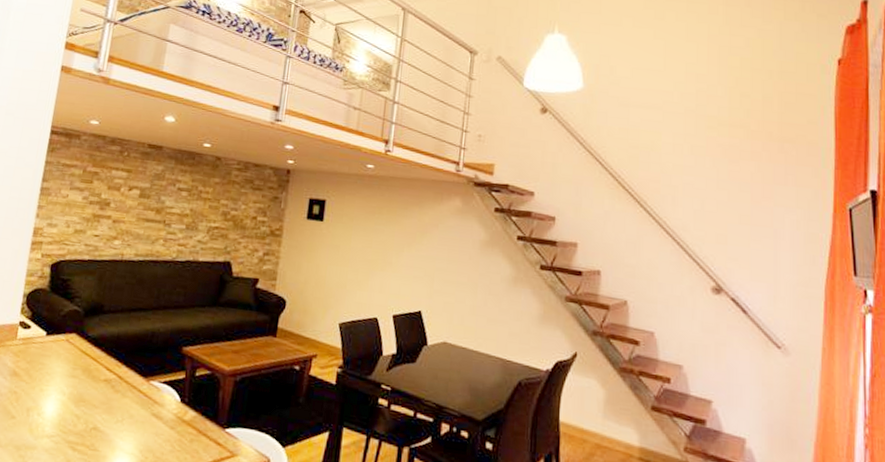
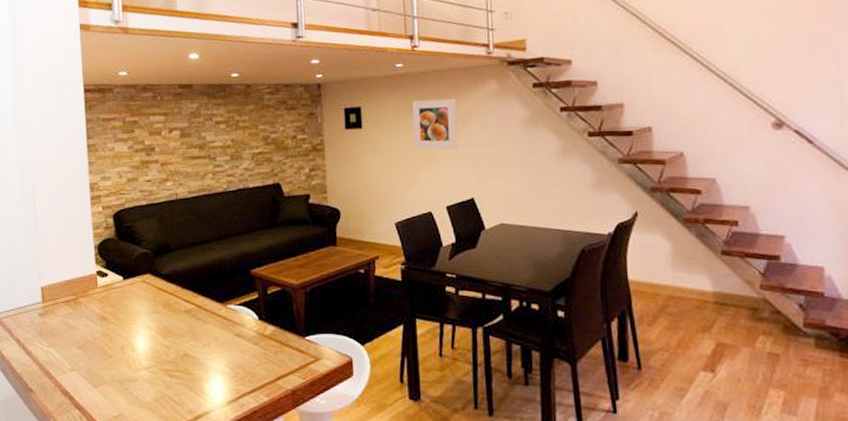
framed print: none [371,203,420,259] -> present [412,98,458,150]

